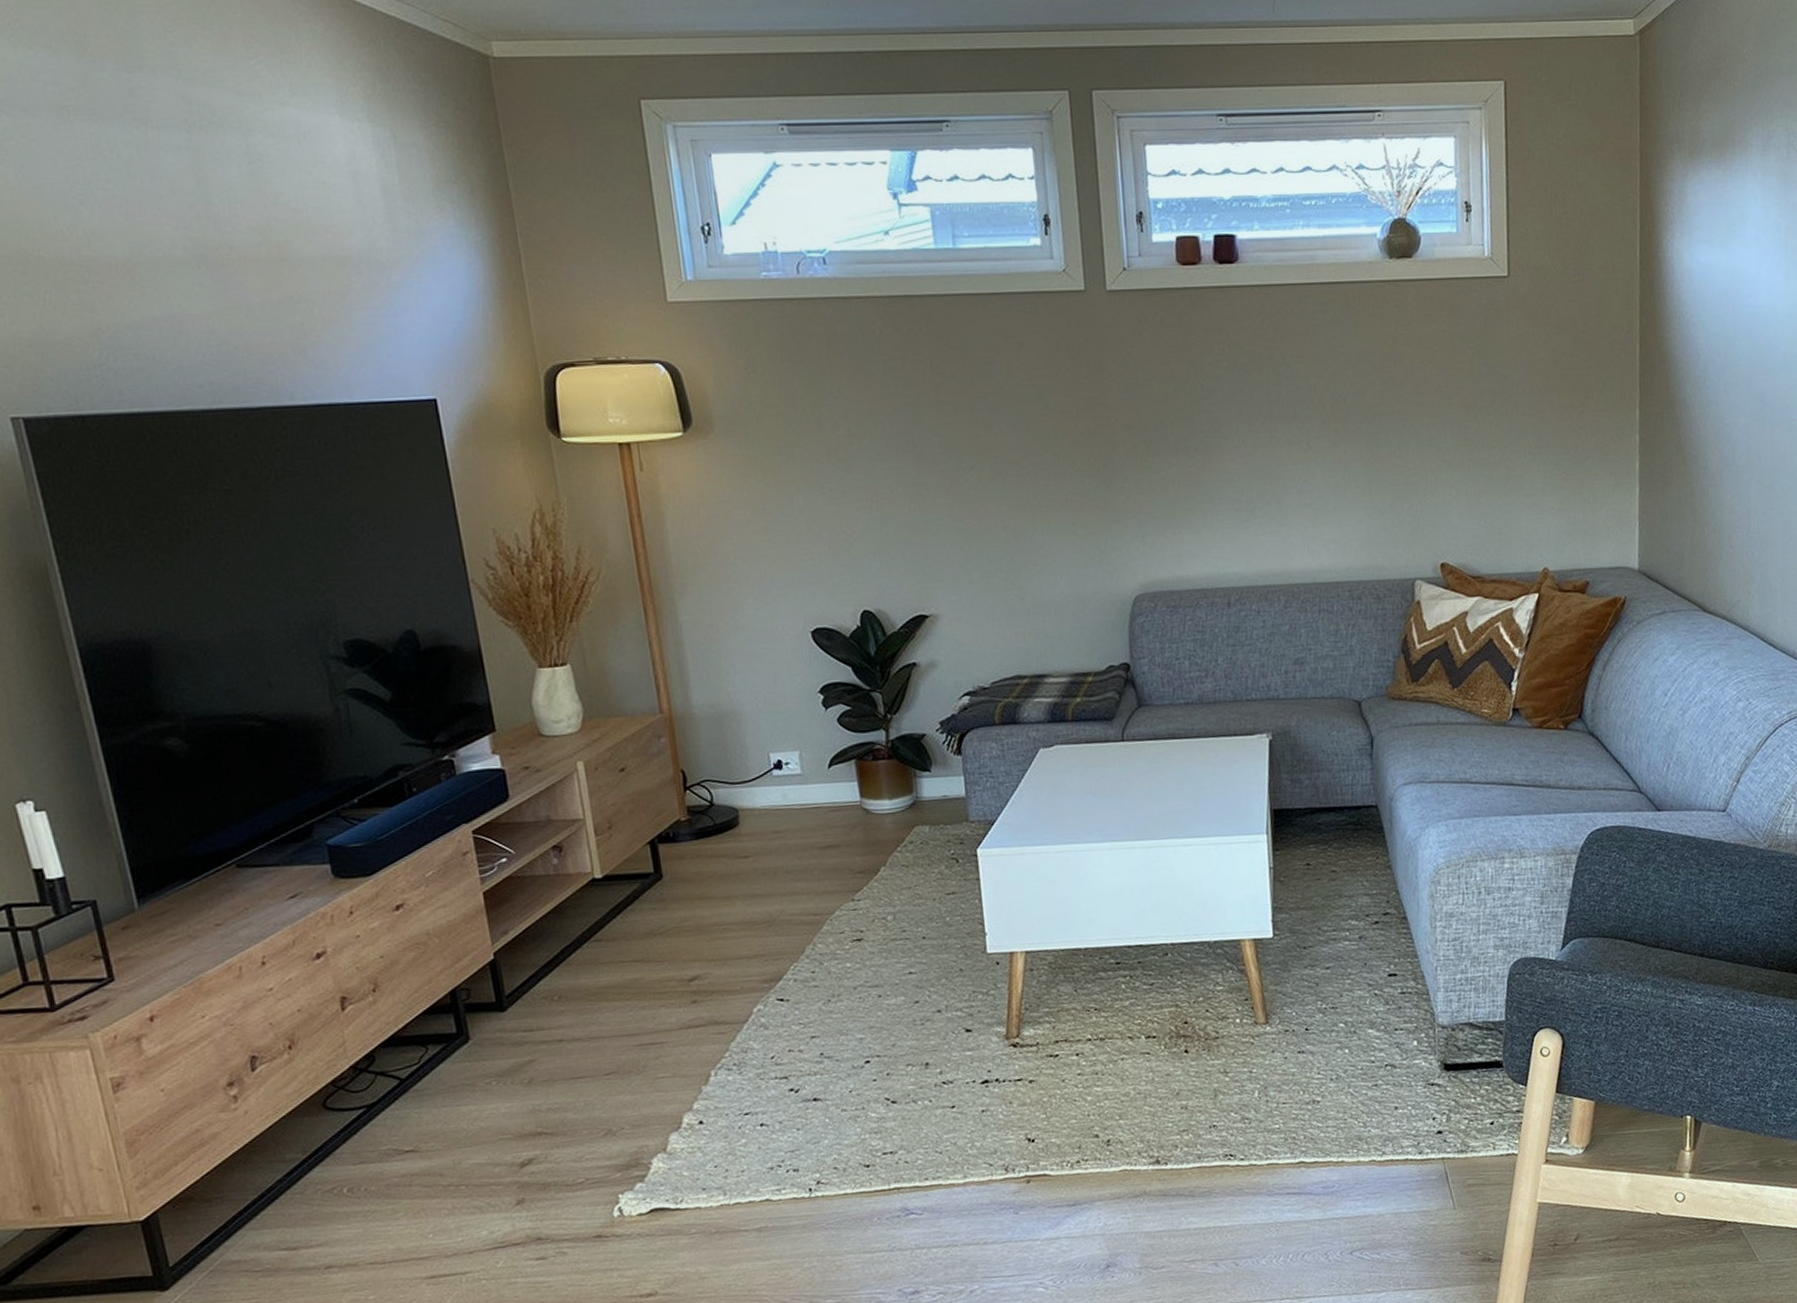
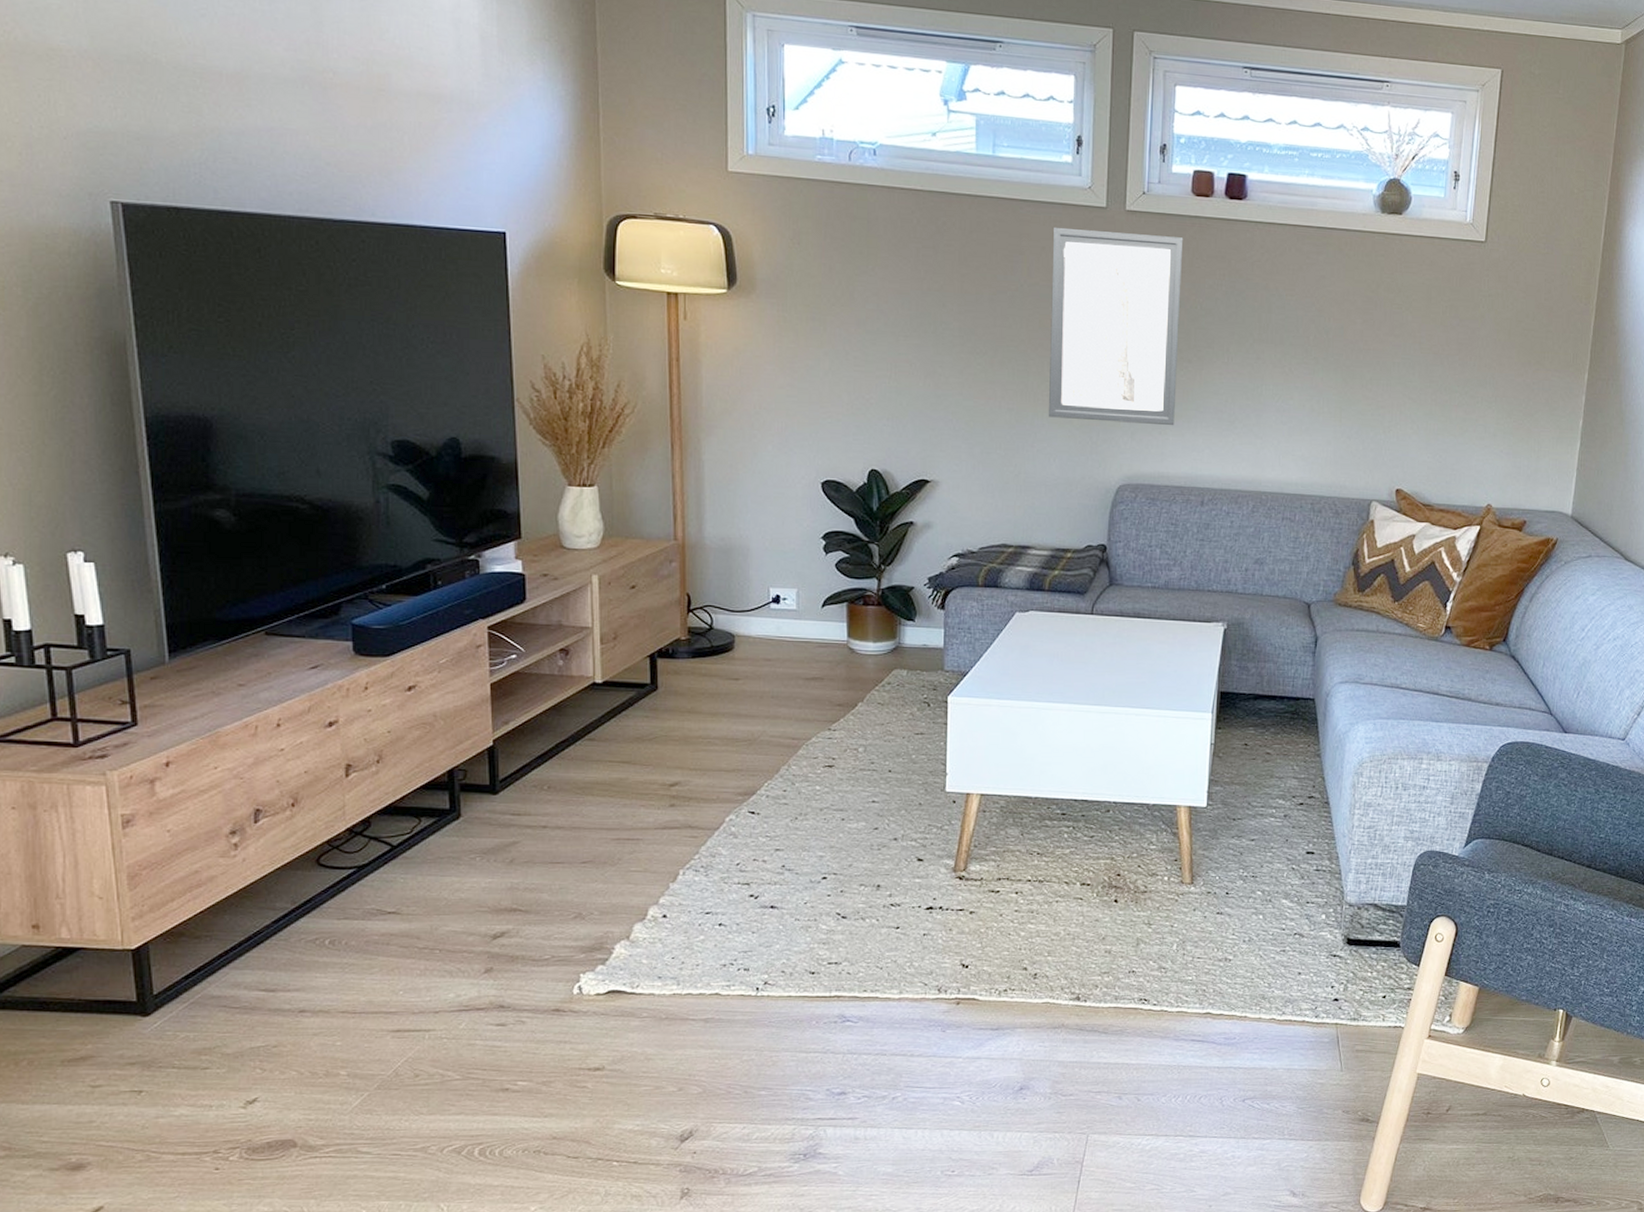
wall art: none [1030,313,1188,530] -> present [1049,228,1182,425]

